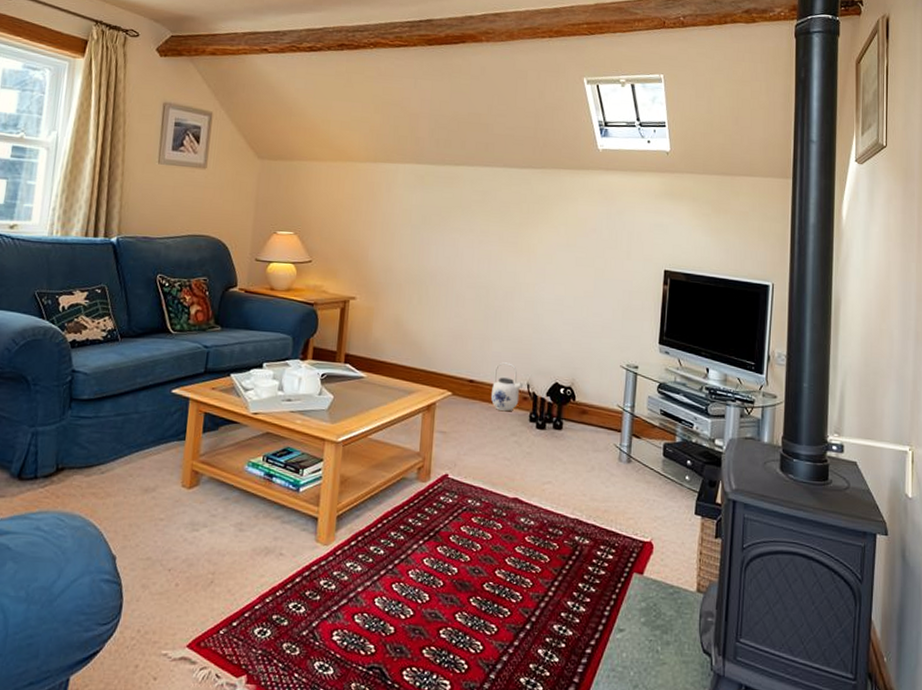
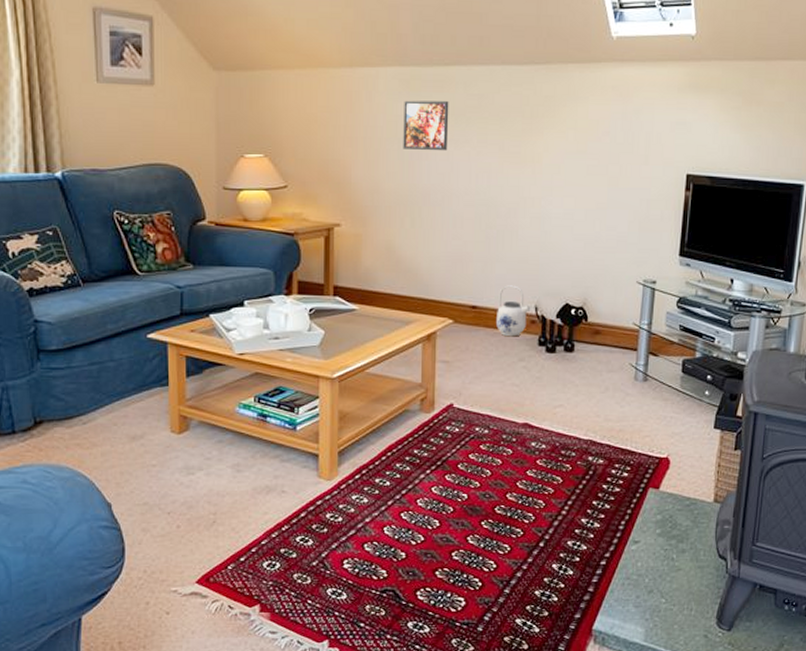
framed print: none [415,193,457,238] -> present [403,100,449,151]

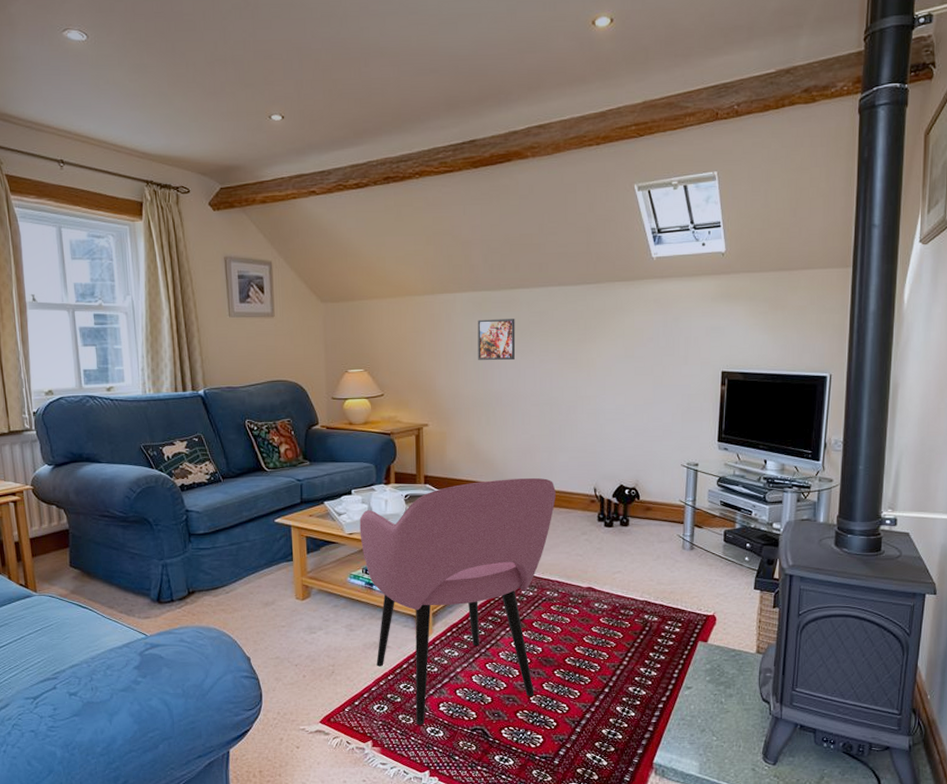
armchair: none [253,293,490,586] -> present [359,478,556,725]
teapot: present [497,285,531,337] -> none [562,471,591,515]

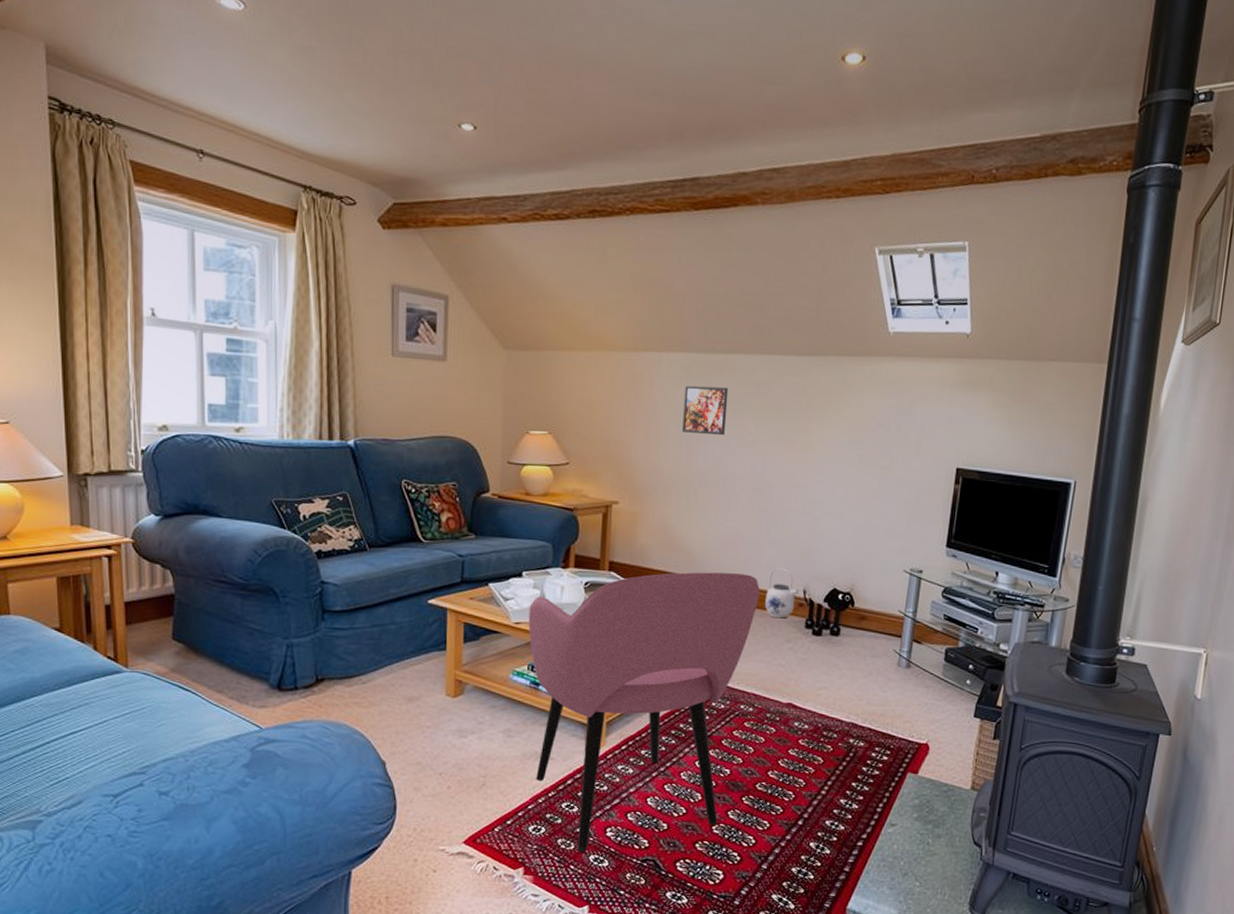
teapot: none [562,471,591,515] -> present [765,568,800,619]

